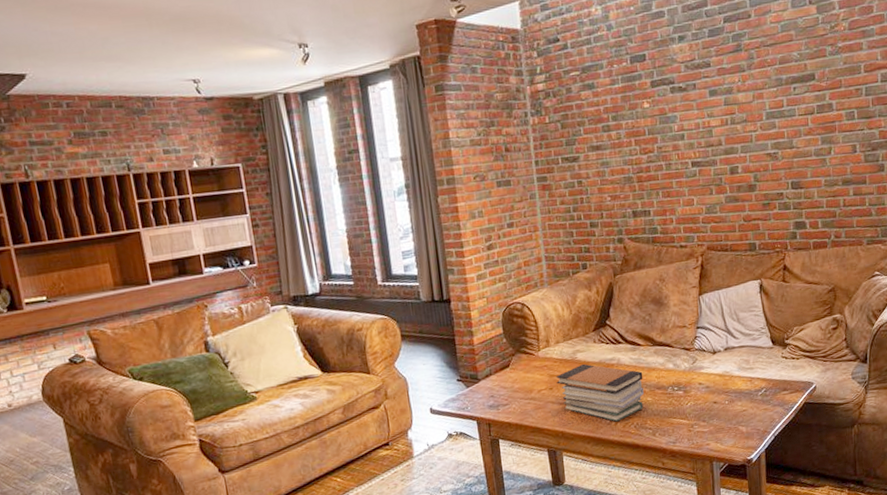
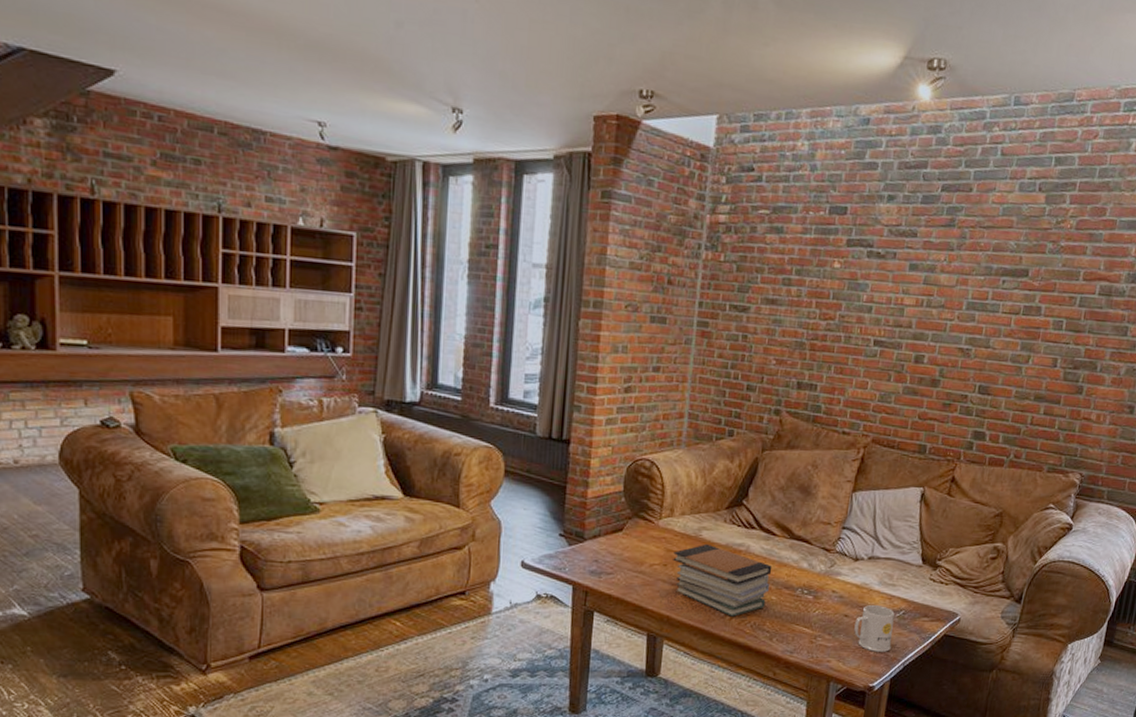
mug: none [724,388,760,429] -> present [854,605,895,652]

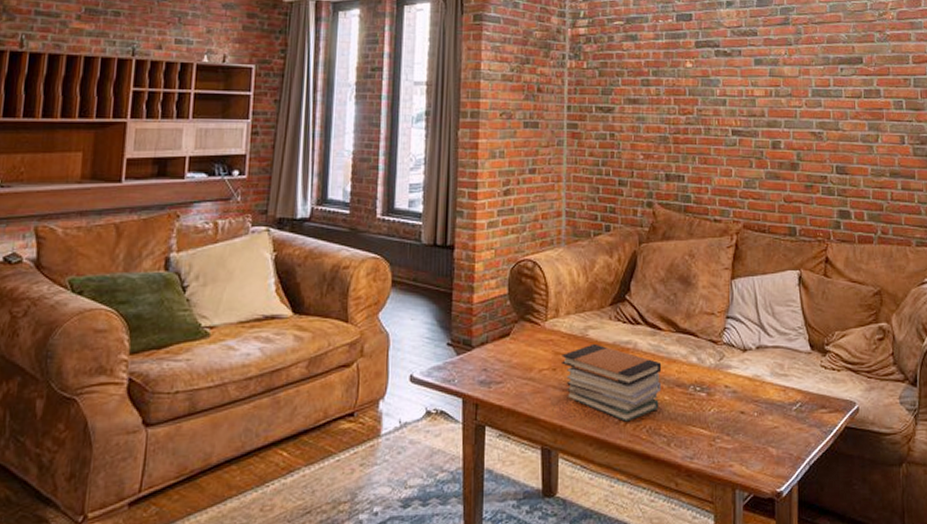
mug: present [854,605,895,652] -> none [752,399,793,451]

